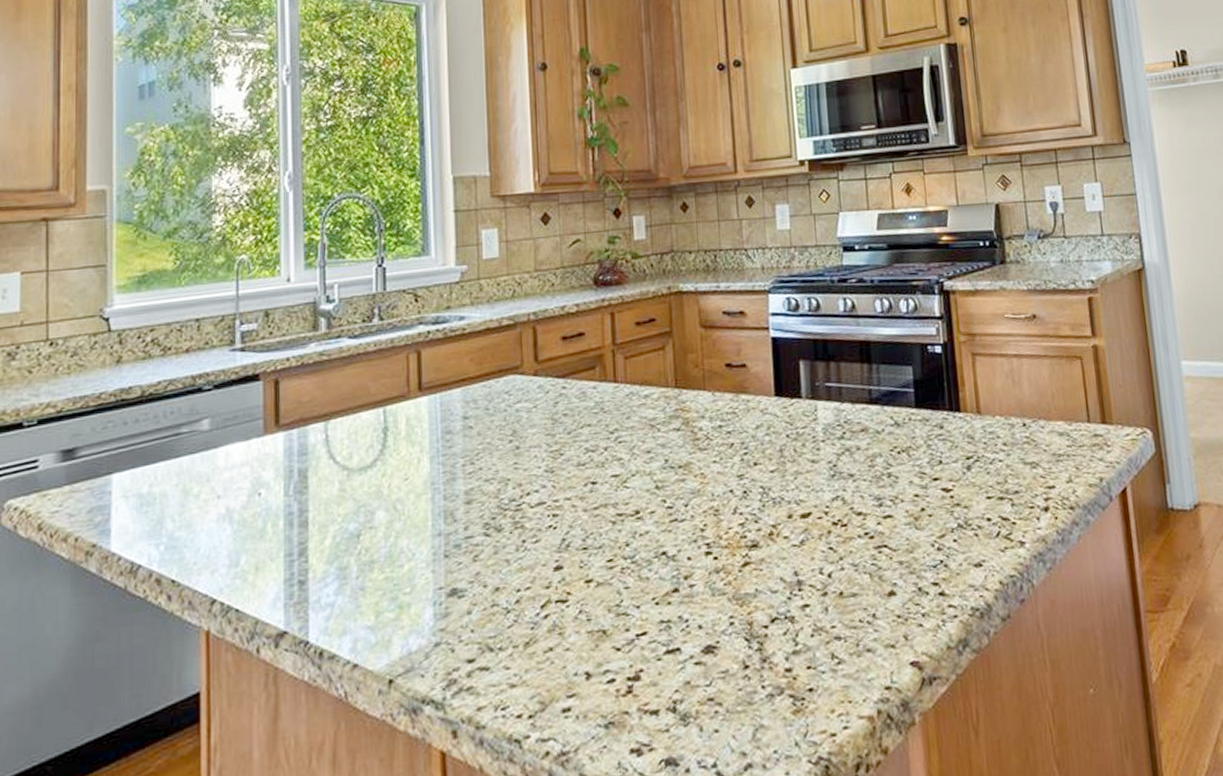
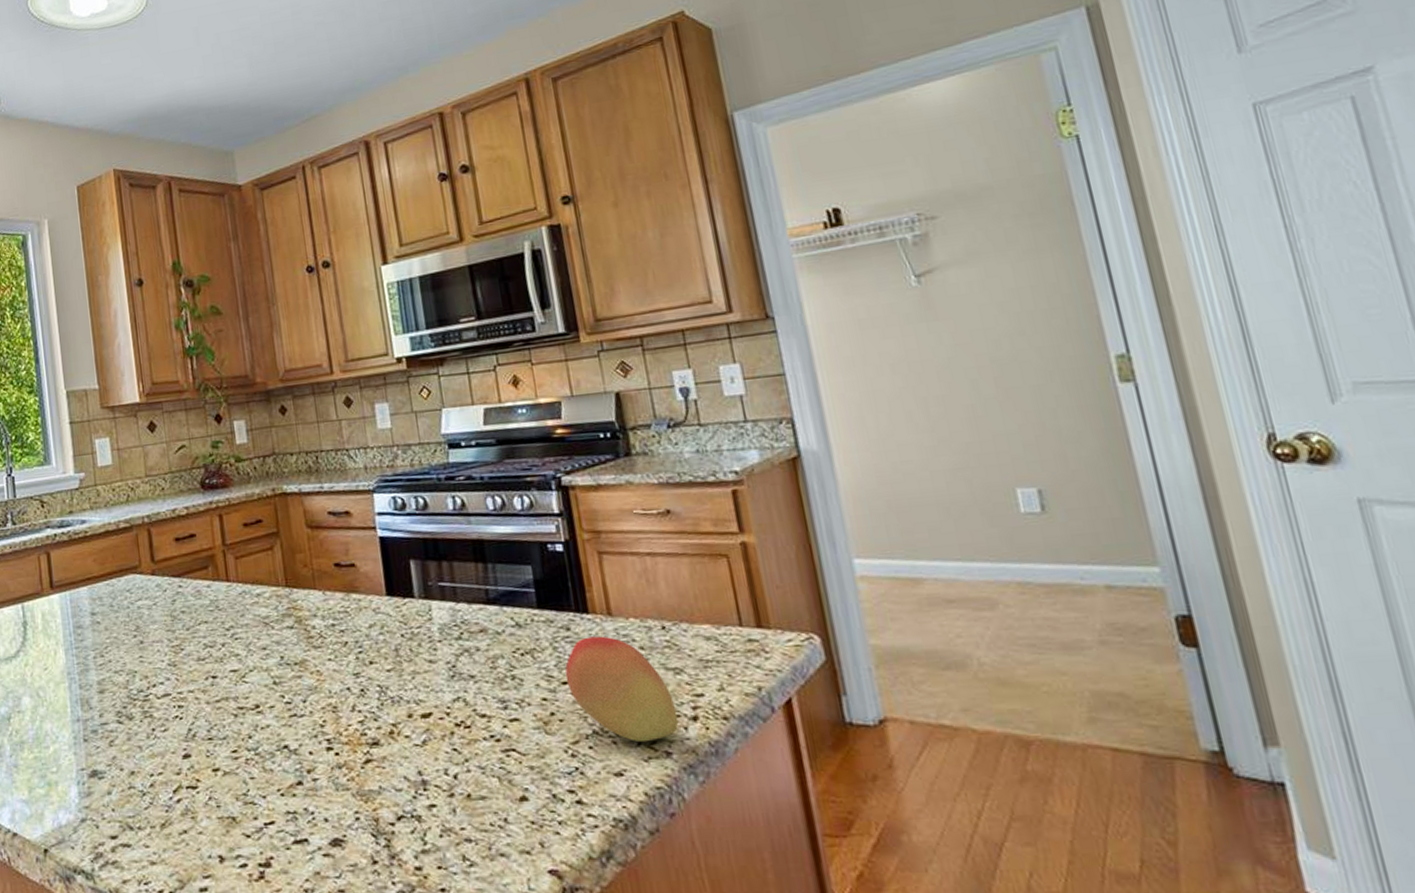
fruit: none [936,433,1032,534] -> present [565,636,679,743]

